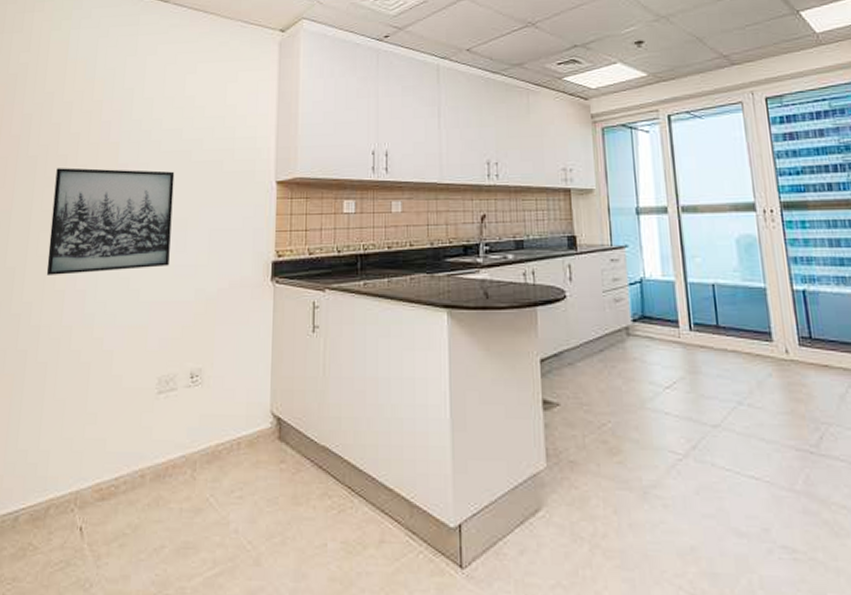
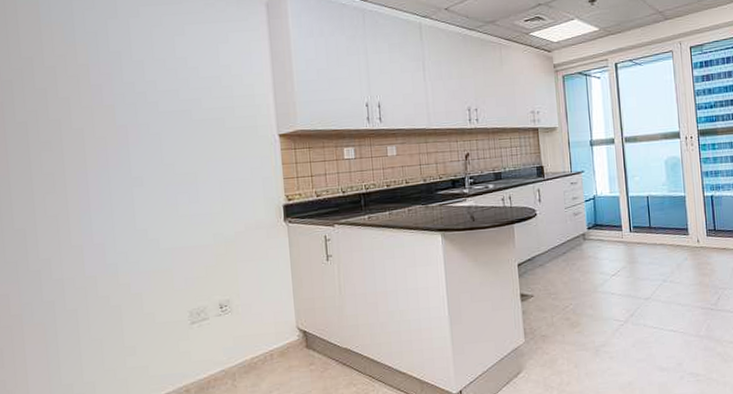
wall art: present [46,168,175,275] -> none [51,130,184,233]

